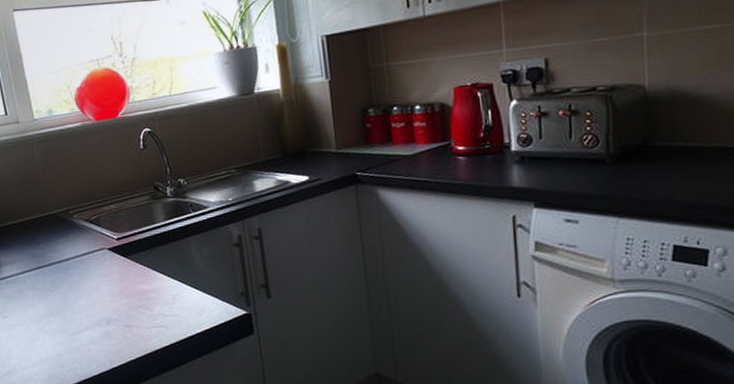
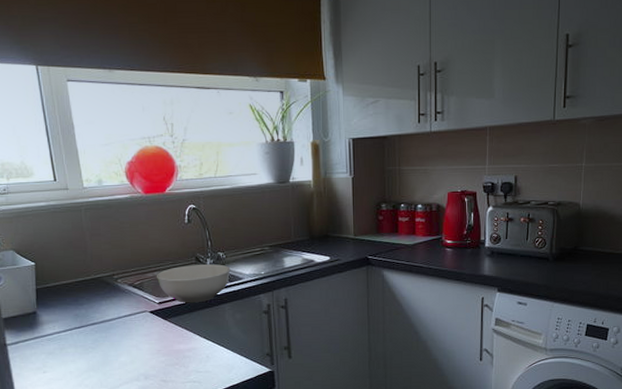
bowl: none [112,192,194,238] -> present [156,264,231,303]

